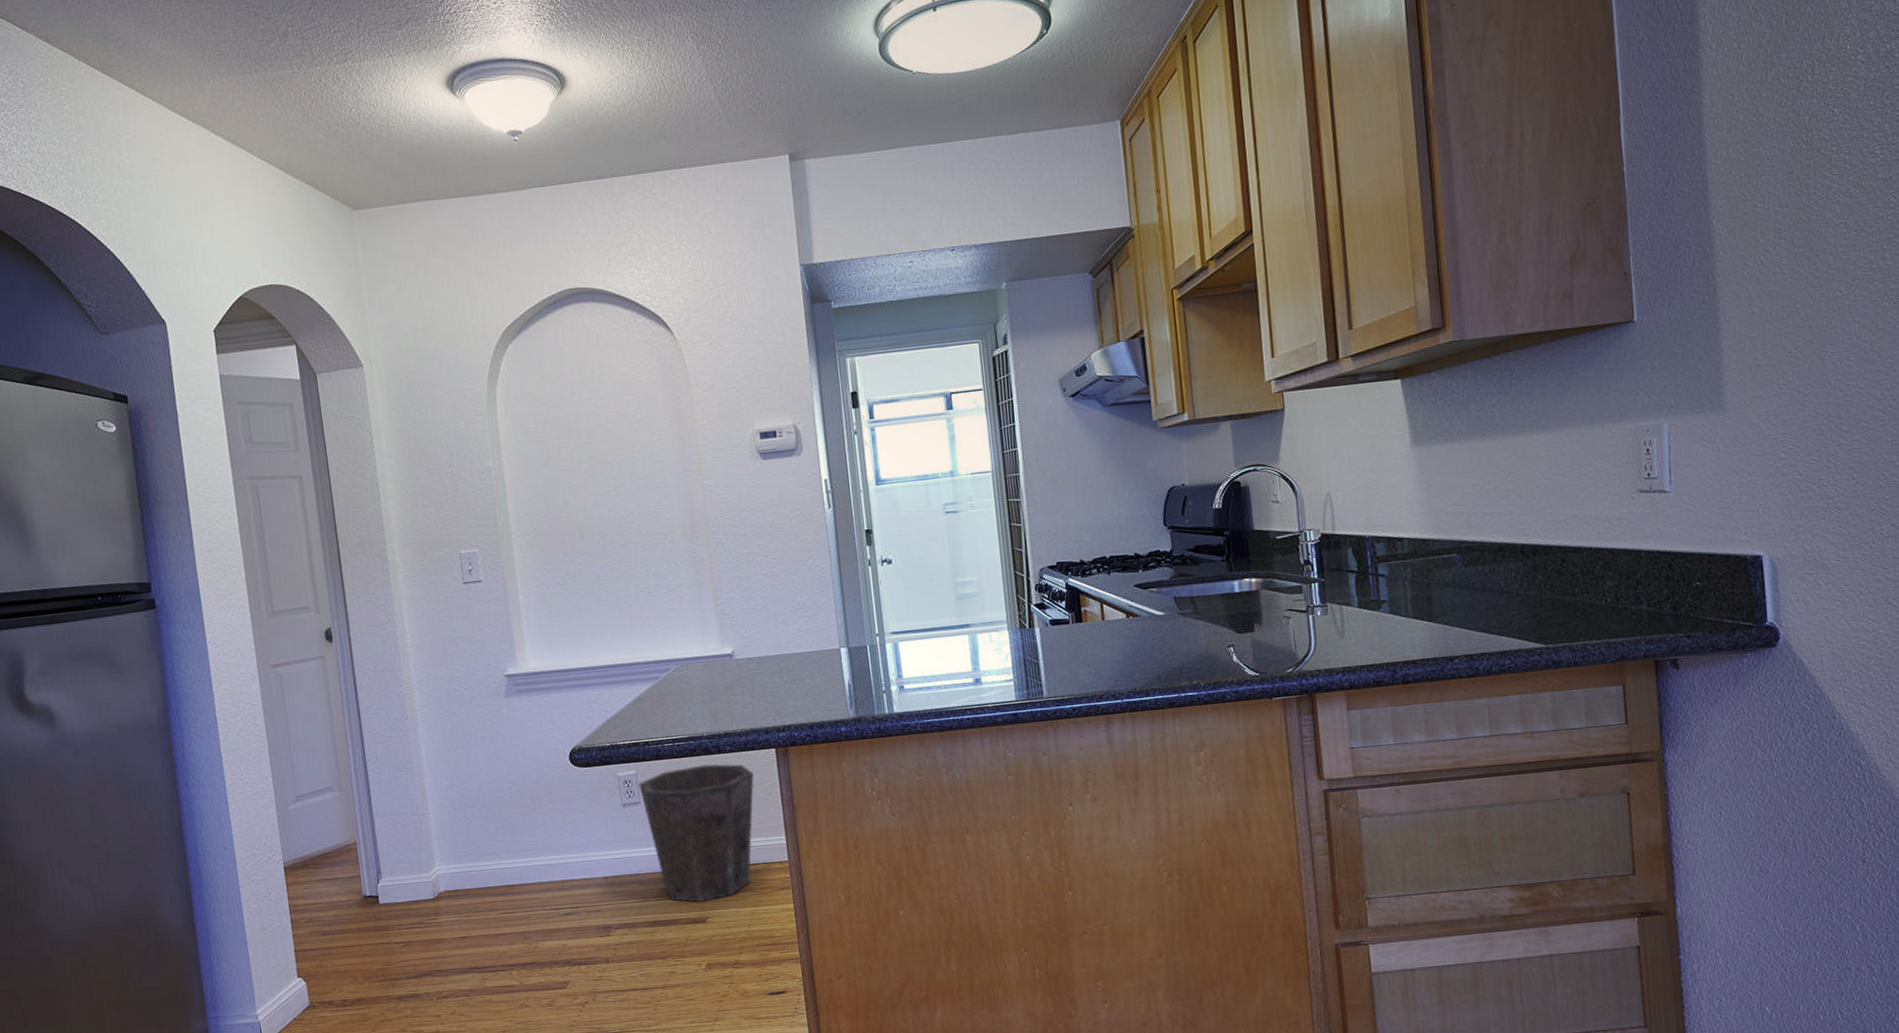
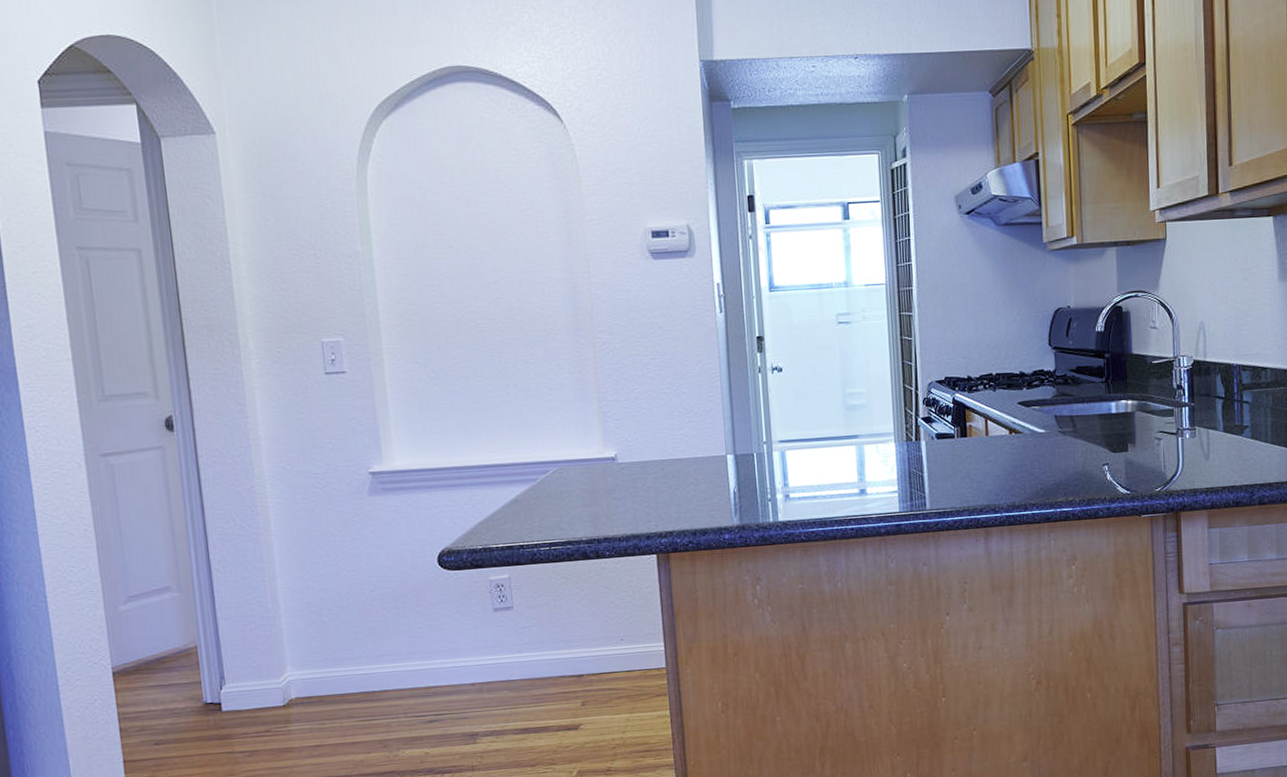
waste bin: present [638,763,754,903] -> none [512,568,633,709]

